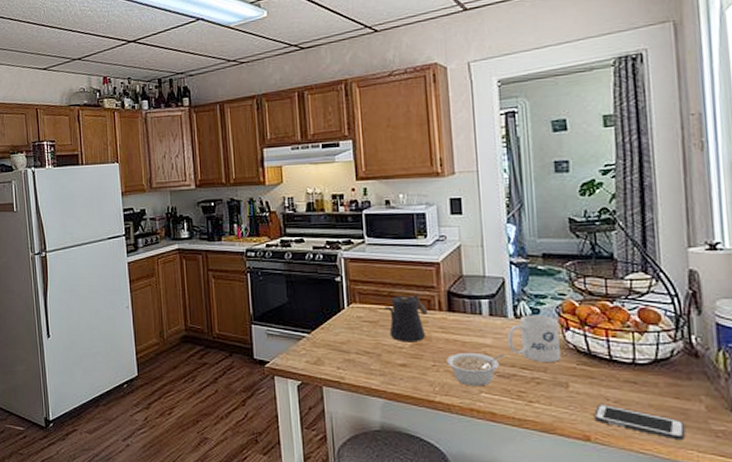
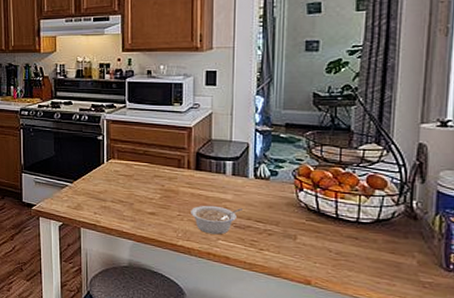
kettle: present [385,294,428,343] -> none [140,154,178,195]
mug: present [508,314,560,362] -> none [247,176,293,217]
cell phone: present [594,403,686,441] -> none [316,254,397,289]

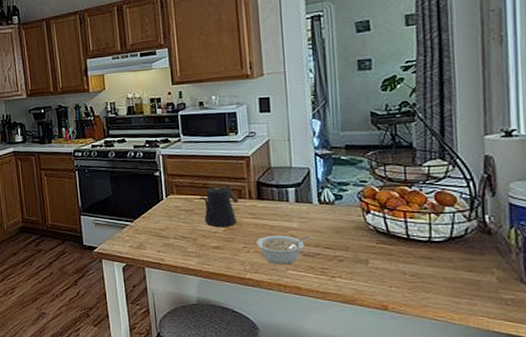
kettle: none [140,154,178,195] -> present [200,185,239,228]

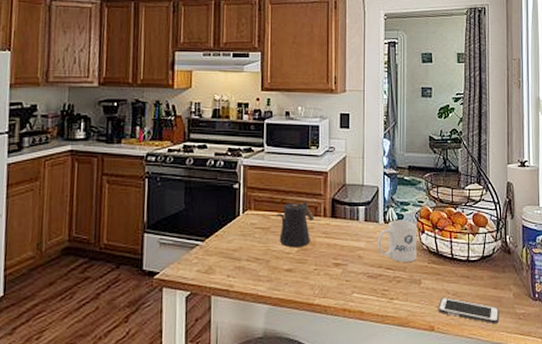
legume: present [256,235,310,265] -> none [327,255,374,288]
mug: none [313,200,361,242] -> present [378,219,416,262]
cell phone: none [392,277,477,309] -> present [438,296,500,325]

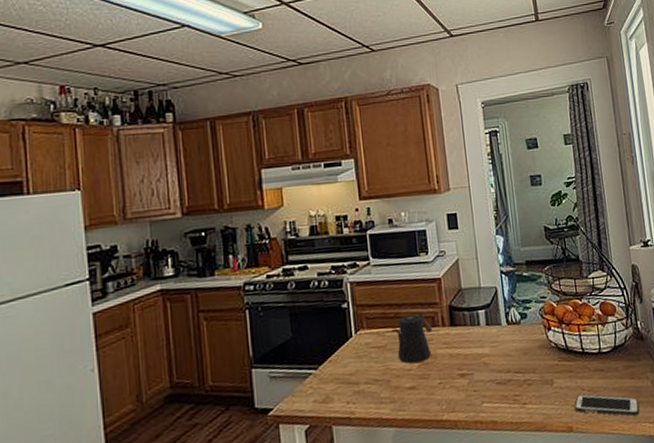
mug: present [378,219,416,262] -> none [502,319,546,364]

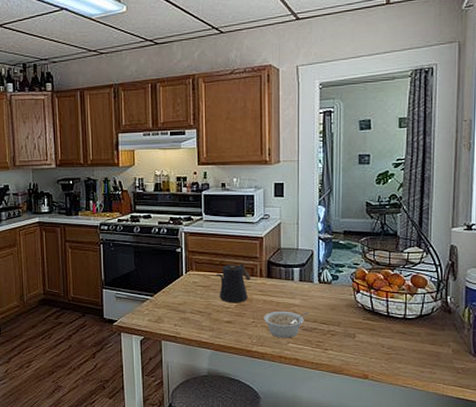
legume: none [451,361,501,399] -> present [264,311,309,338]
cell phone: present [574,394,640,416] -> none [372,349,437,377]

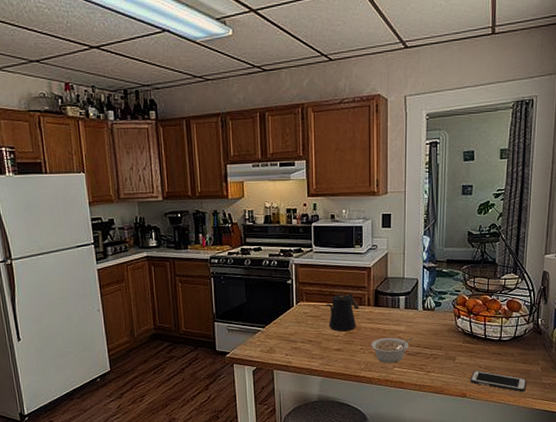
cell phone: none [372,349,437,377] -> present [470,370,527,392]

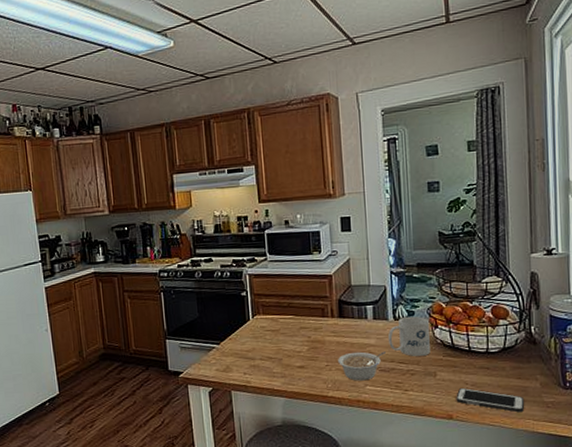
kettle: present [326,293,359,332] -> none [285,304,322,347]
mug: none [417,307,453,342] -> present [388,316,430,356]

